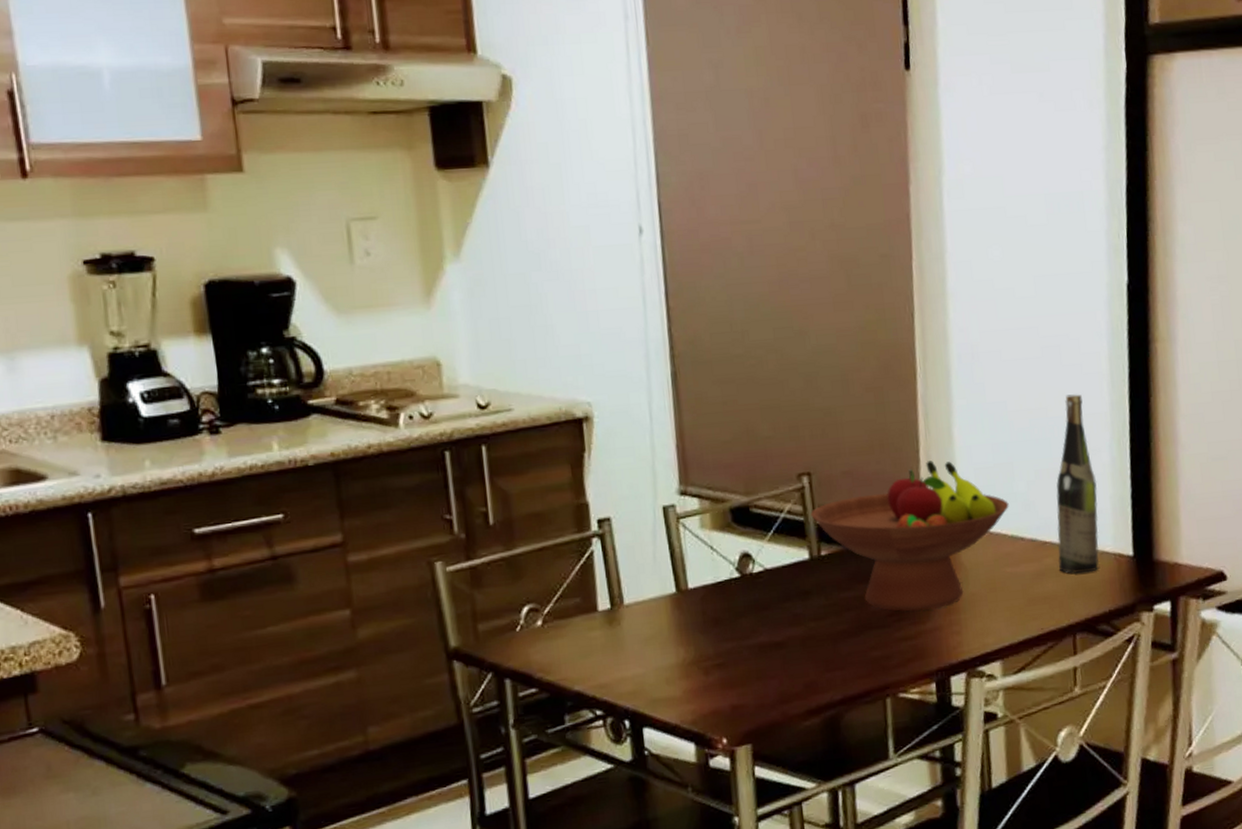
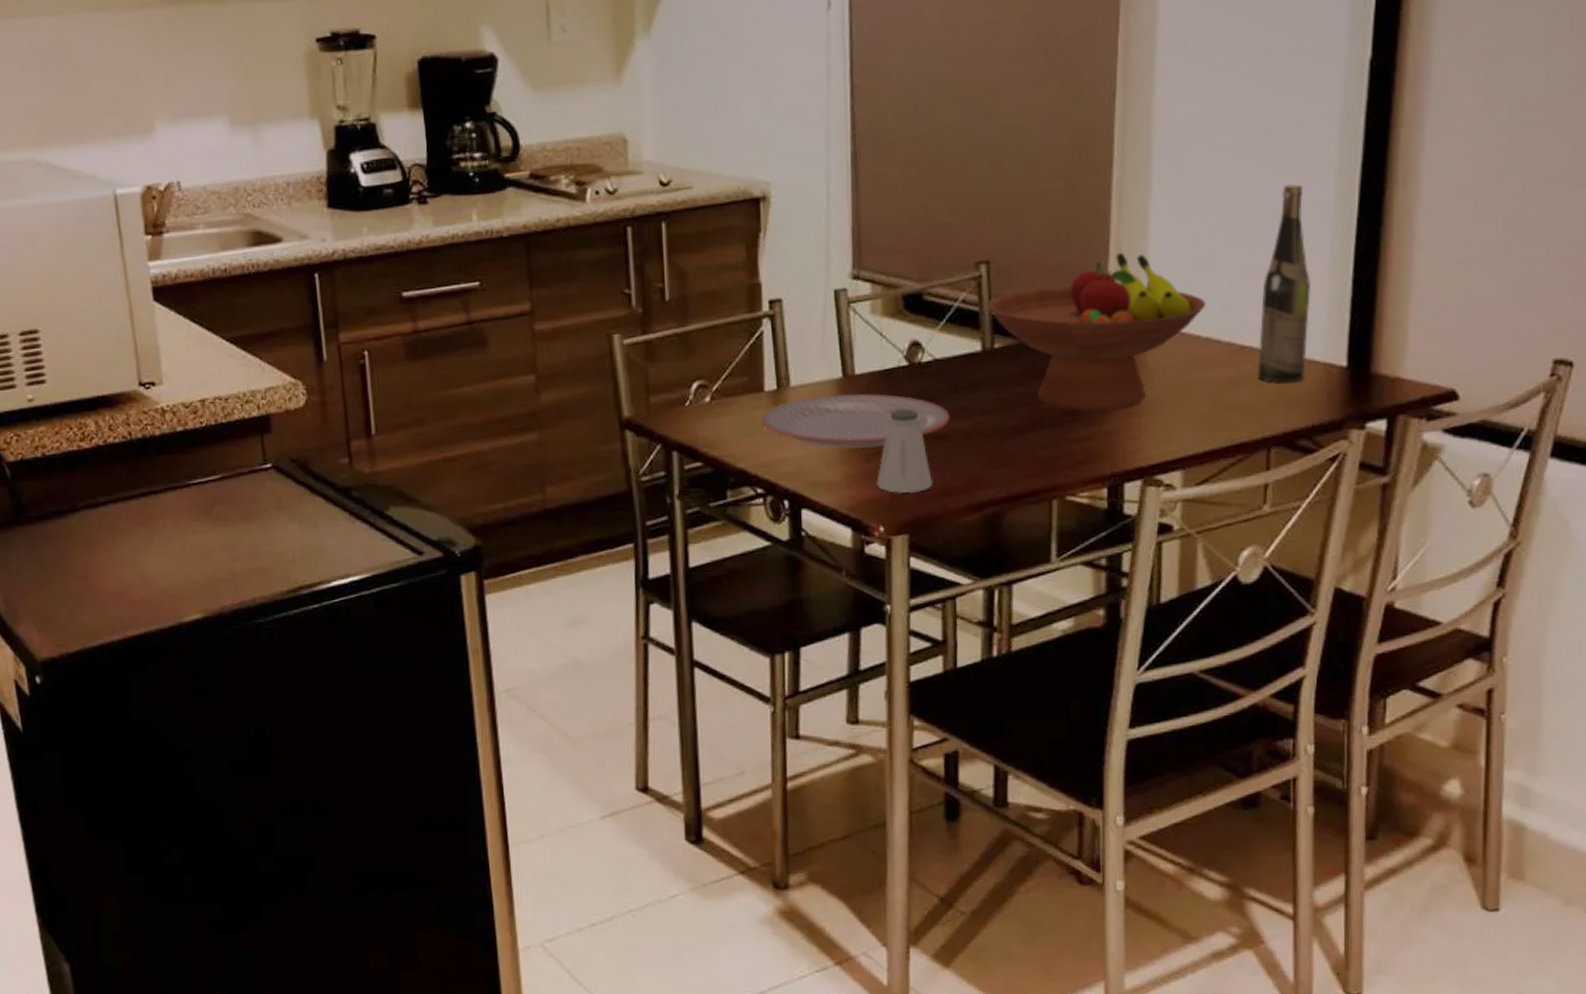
plate: none [596,607,784,664] -> present [761,394,950,449]
saltshaker: none [716,619,772,704] -> present [876,408,934,494]

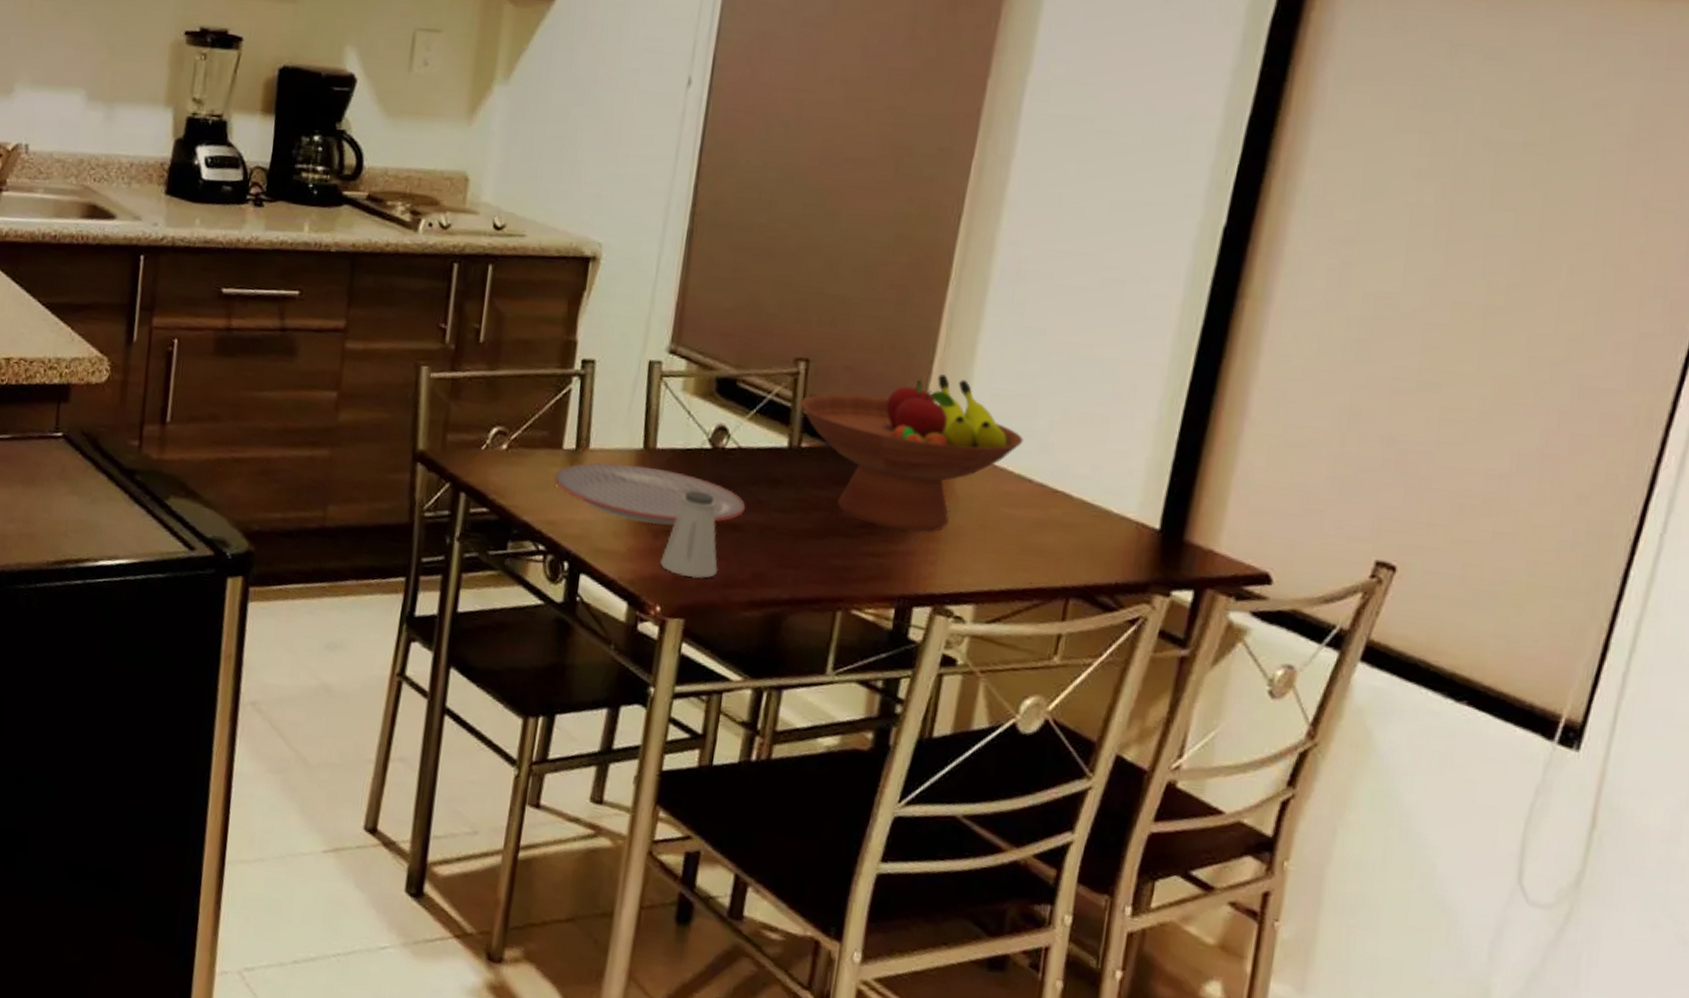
wine bottle: present [1258,184,1312,383] -> none [1066,336,1138,537]

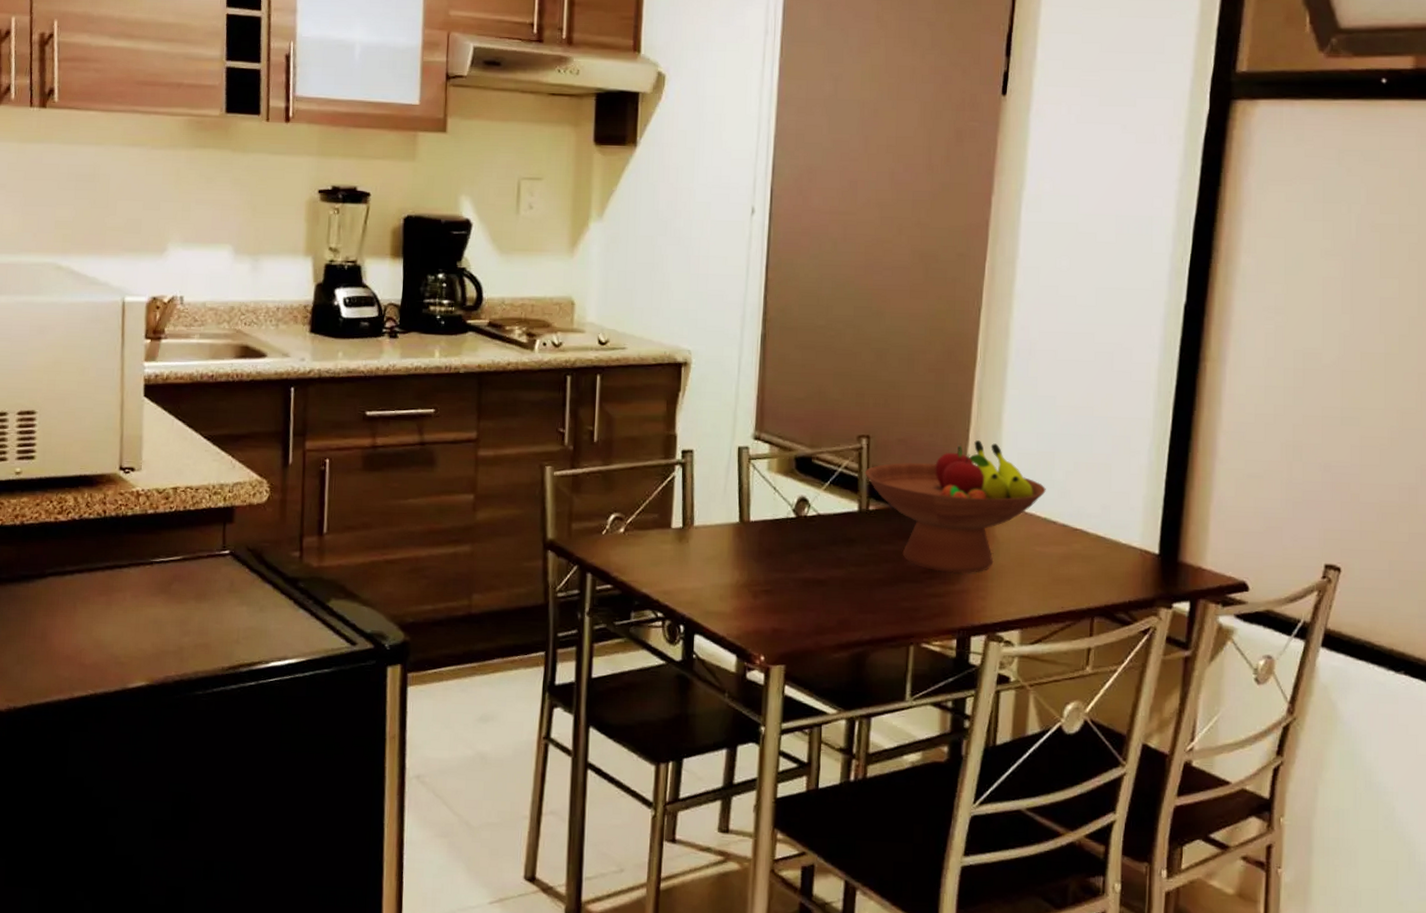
plate: present [554,463,746,526] -> none [666,536,828,587]
saltshaker: present [660,490,719,579] -> none [761,554,810,629]

